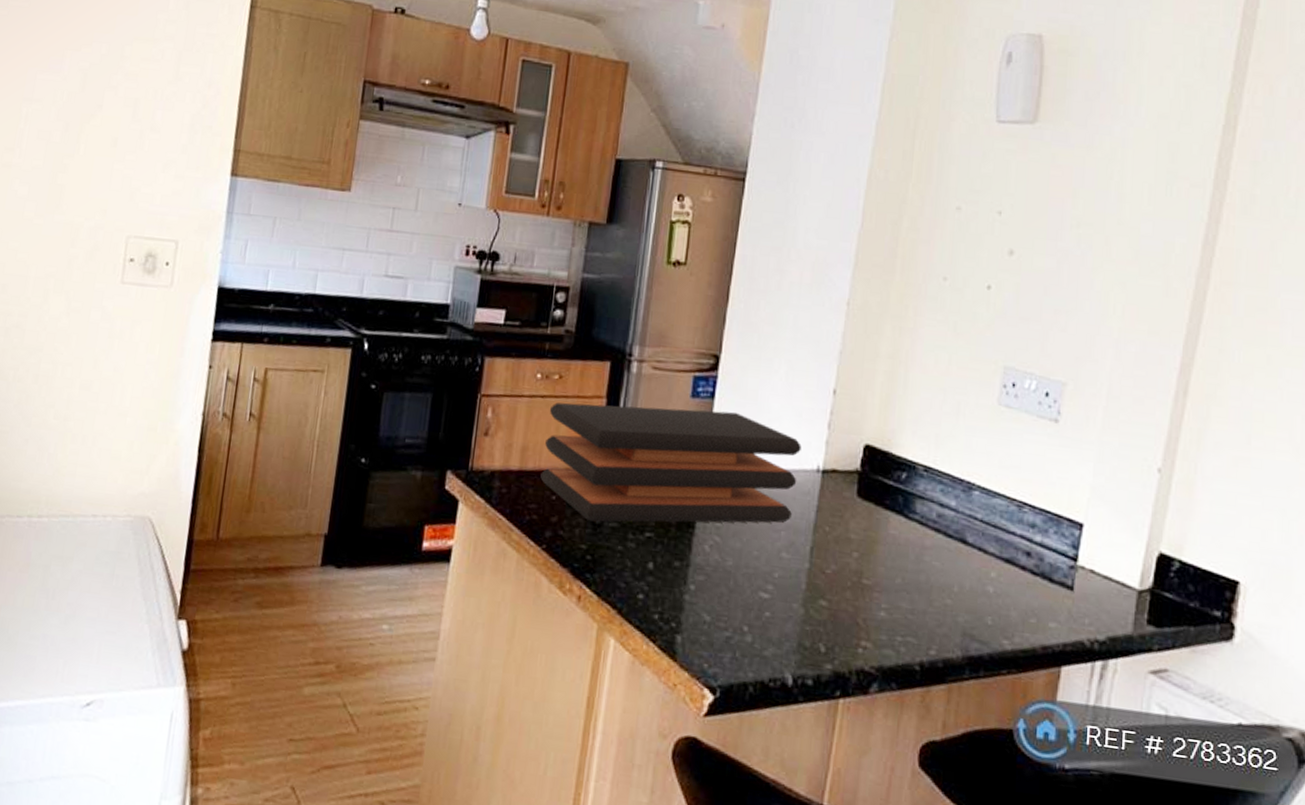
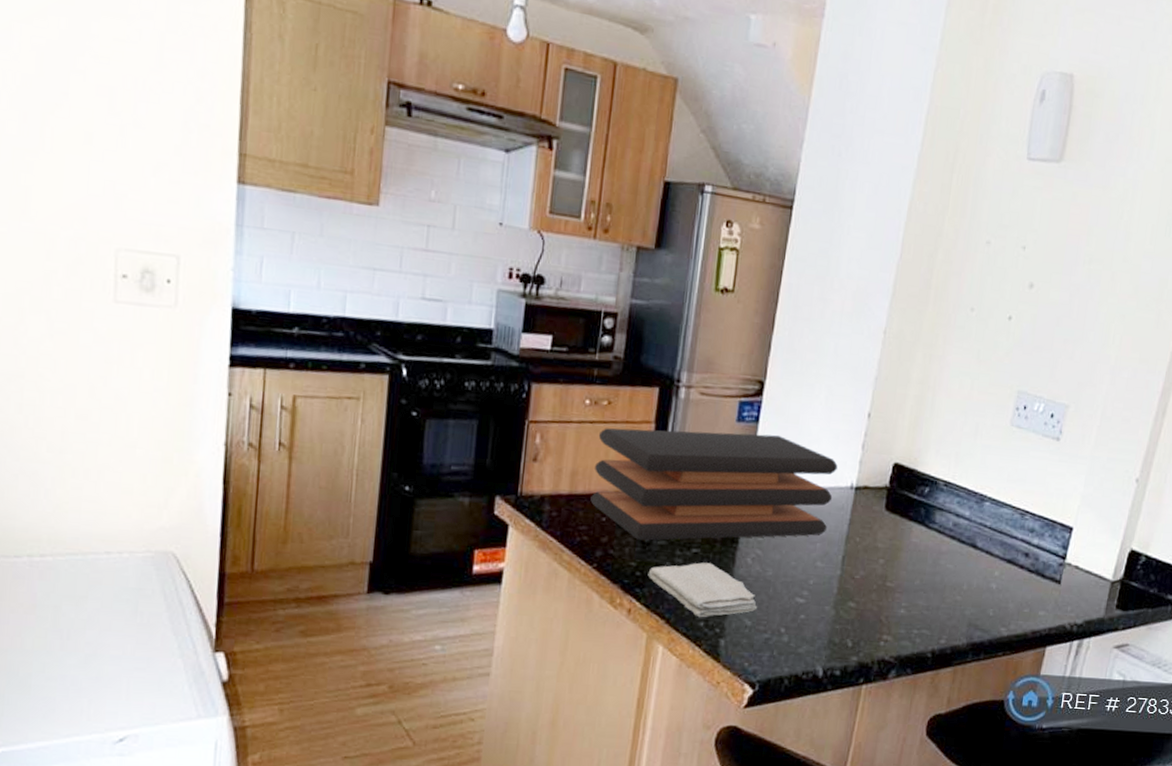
washcloth: none [598,548,717,610] -> present [648,562,758,618]

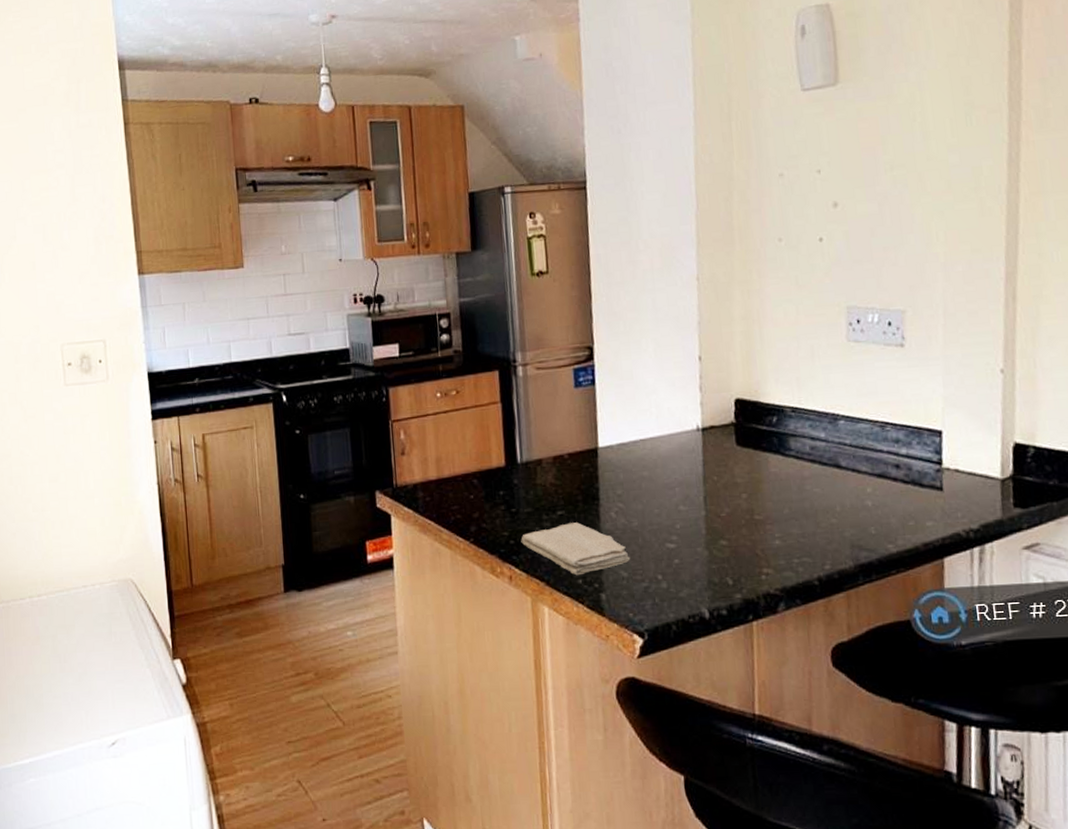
cutting board: present [590,428,838,541] -> none [453,393,682,512]

